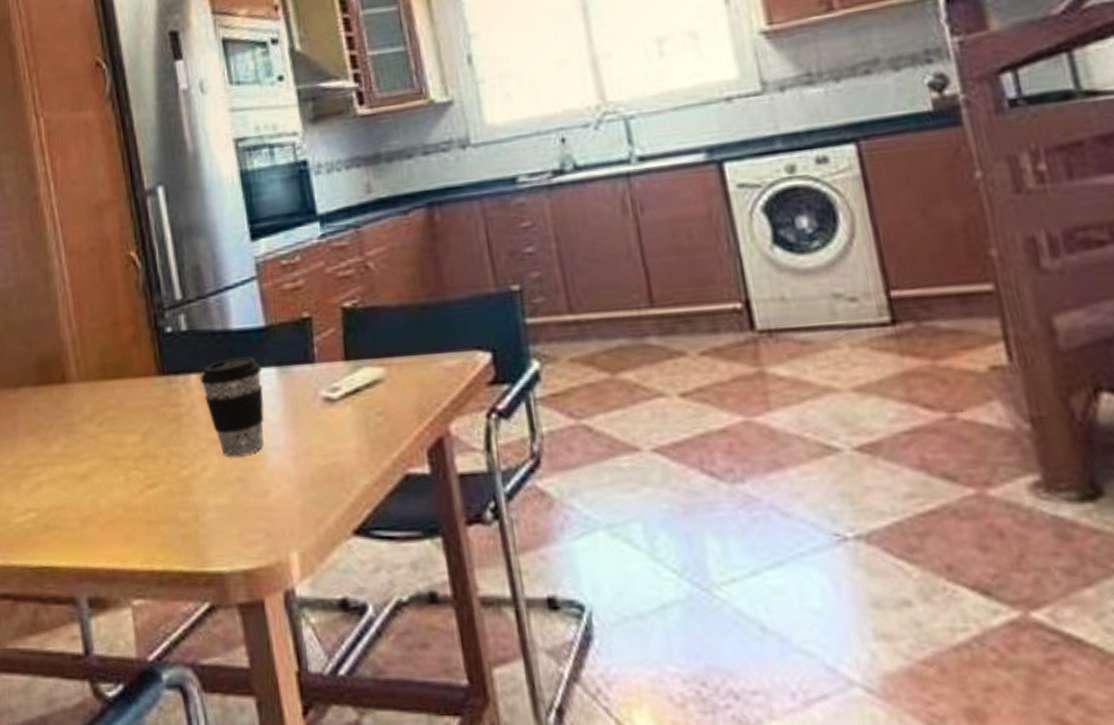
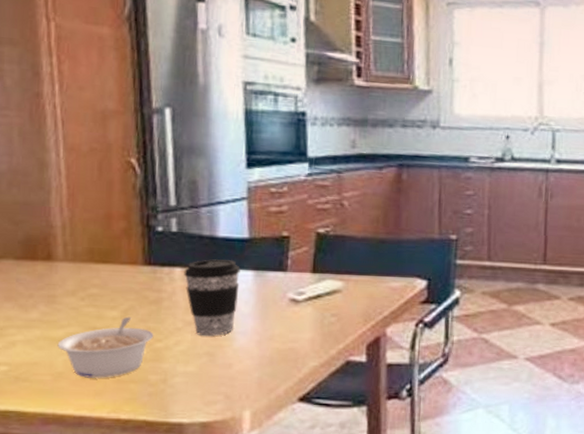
legume: none [81,440,178,521] -> present [57,316,154,378]

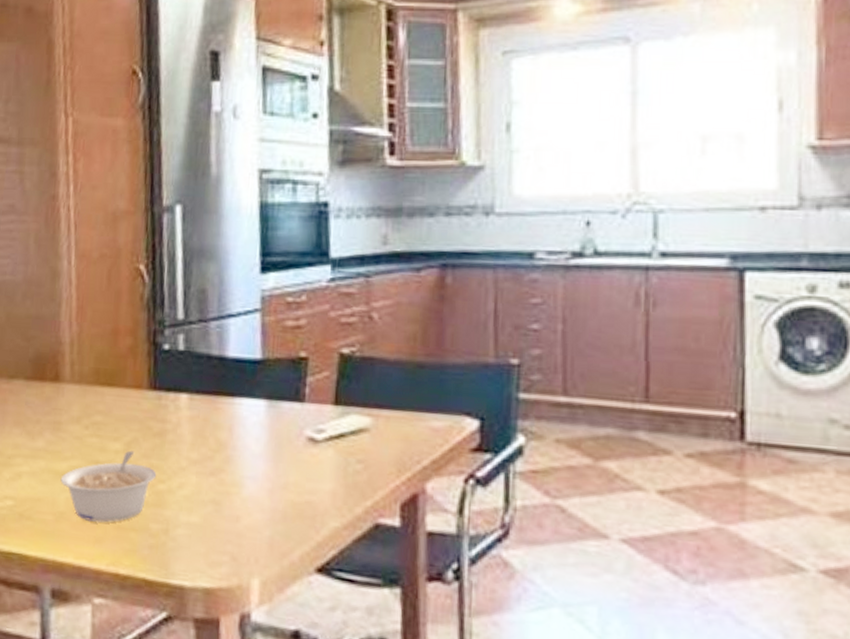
coffee cup: present [184,259,240,337] -> none [190,384,251,480]

